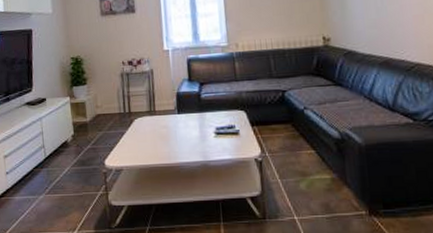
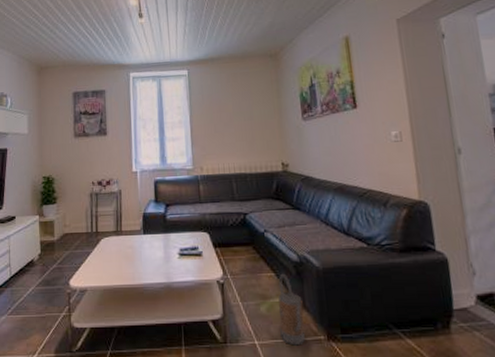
watering can: none [318,150,346,221] -> present [278,273,305,346]

